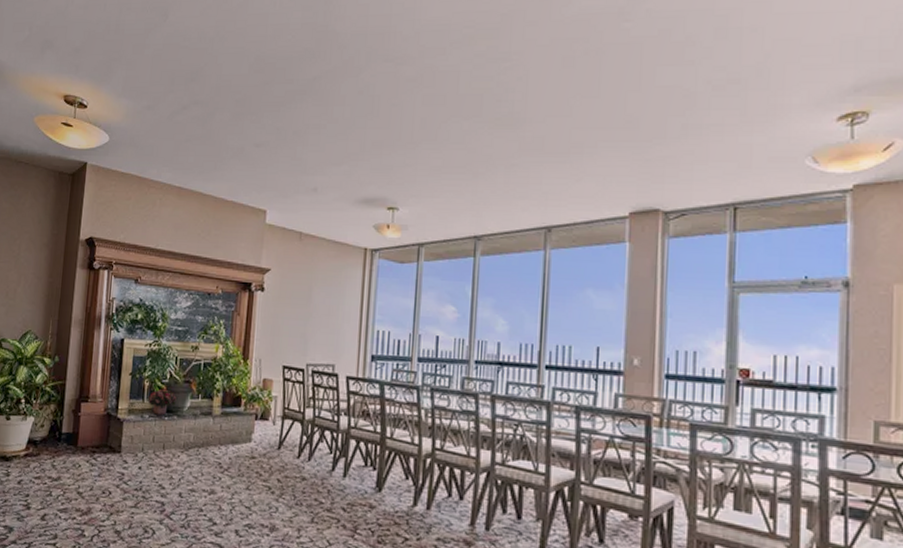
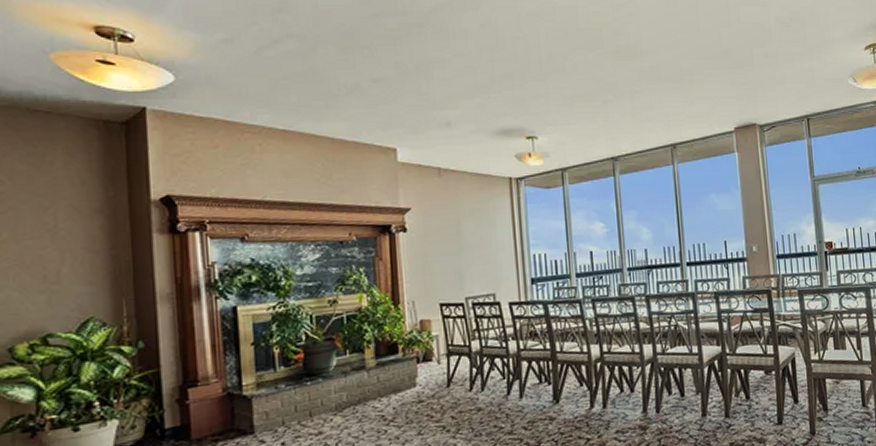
bouquet: present [146,388,178,416] -> none [279,351,320,382]

